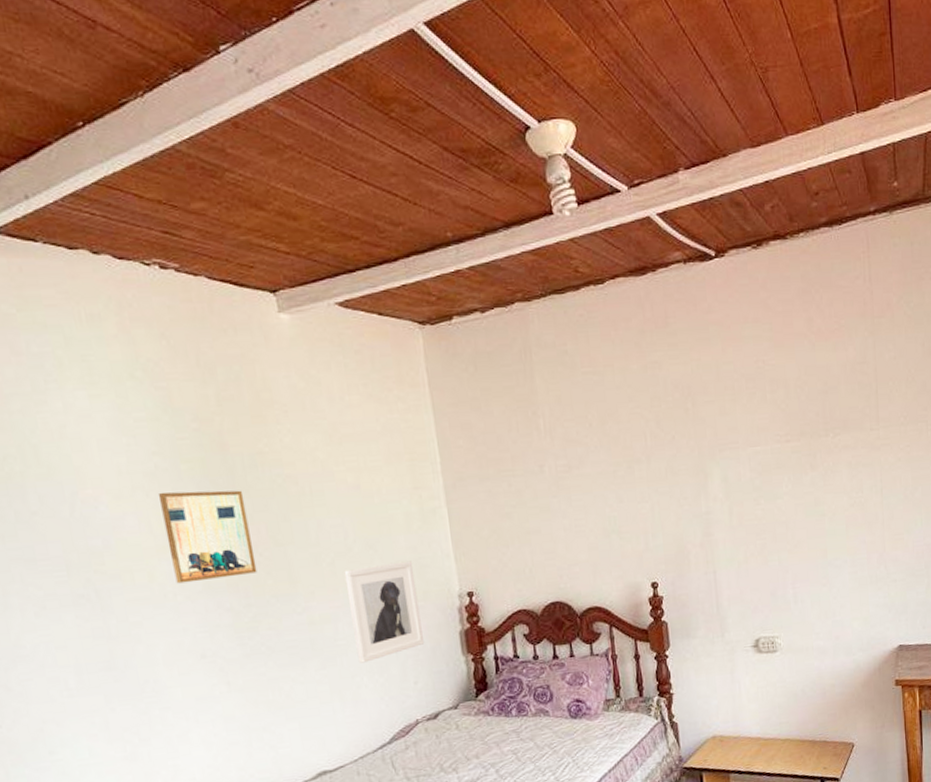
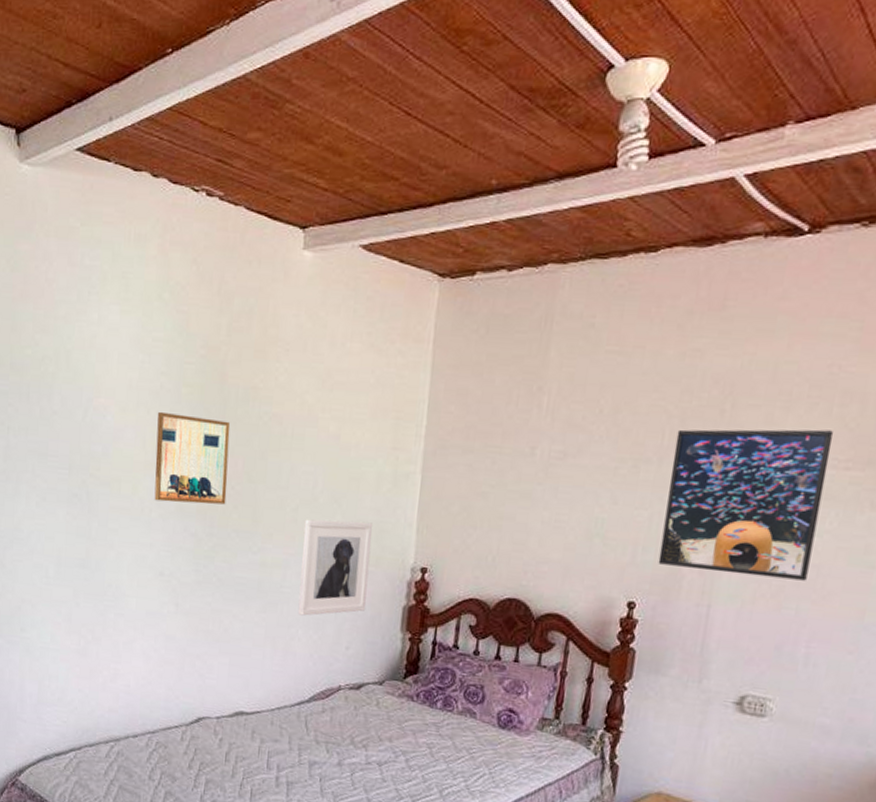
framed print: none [656,413,780,546] -> present [658,429,834,581]

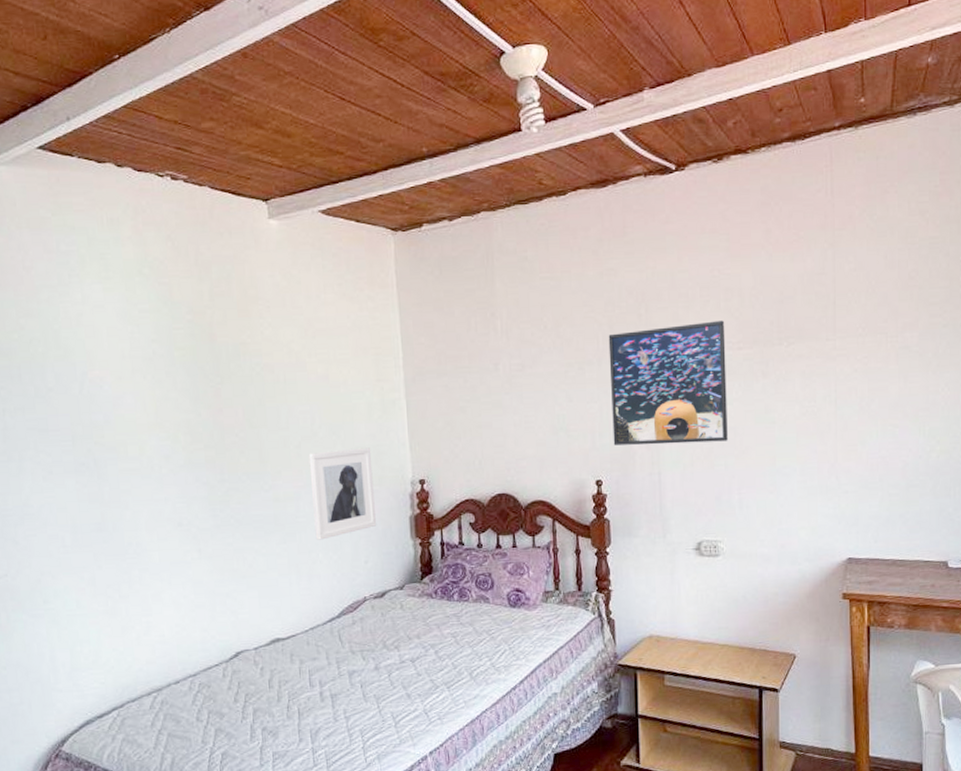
wall art: present [154,411,231,505] -> none [154,375,233,458]

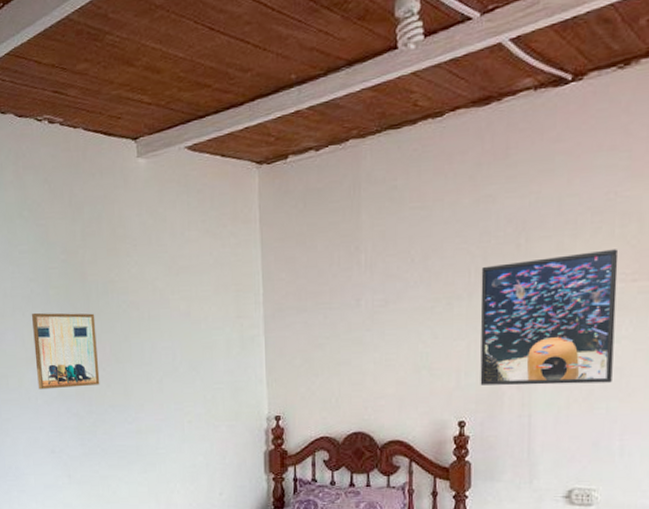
wall art: none [154,375,233,458] -> present [32,312,100,390]
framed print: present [308,447,377,540] -> none [169,383,232,471]

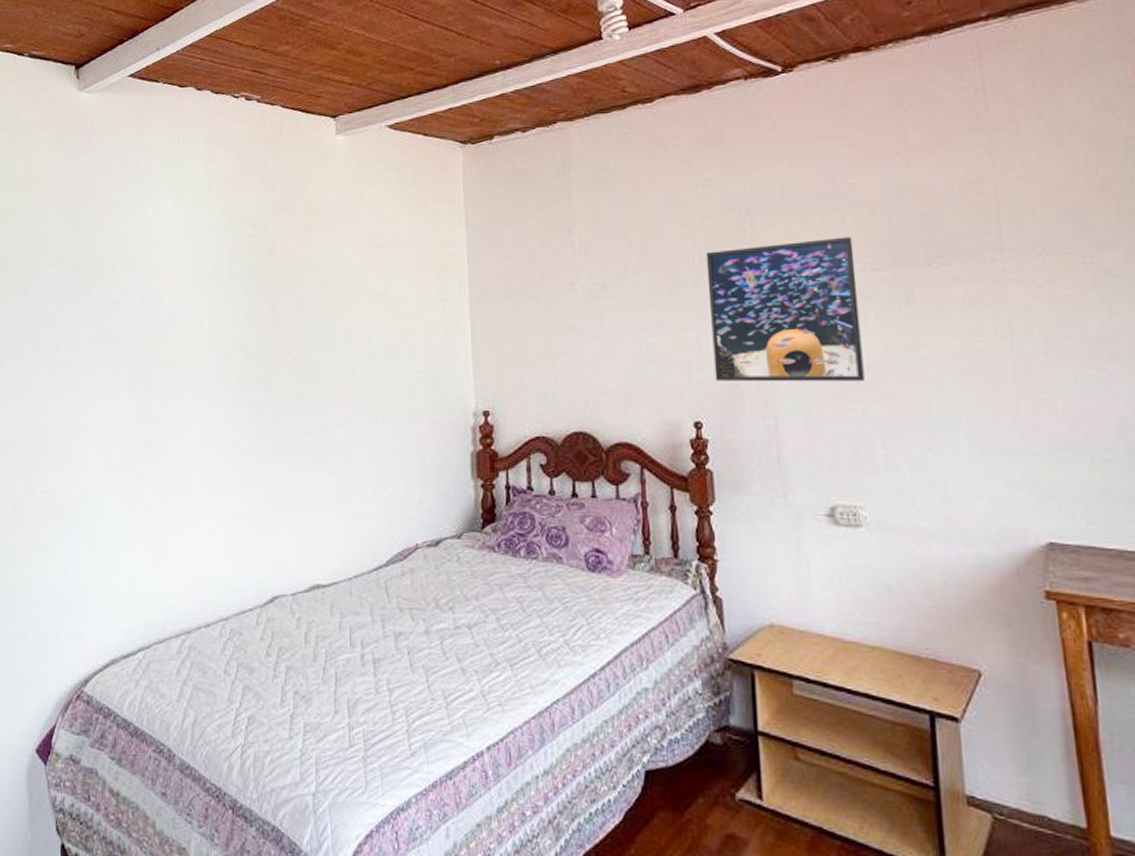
wall art: present [32,312,100,390] -> none [213,290,284,375]

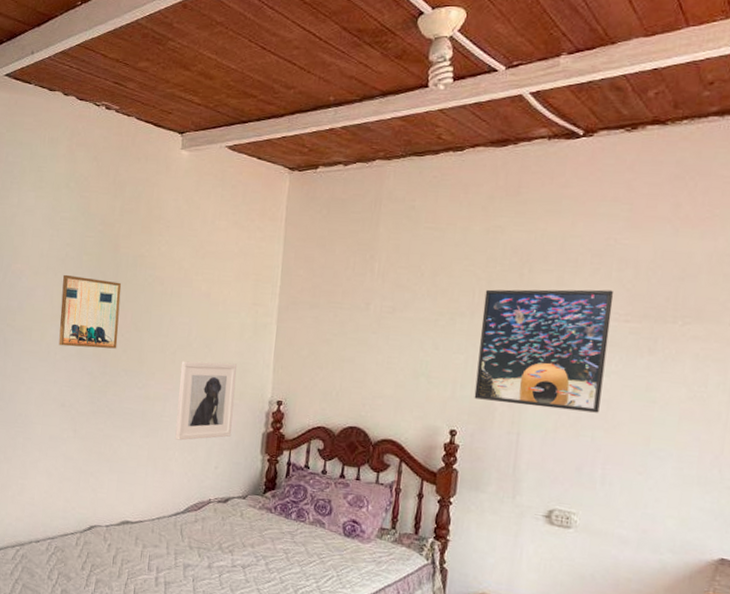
wall art: none [213,290,284,375] -> present [58,274,122,349]
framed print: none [363,372,434,474] -> present [175,361,237,441]

